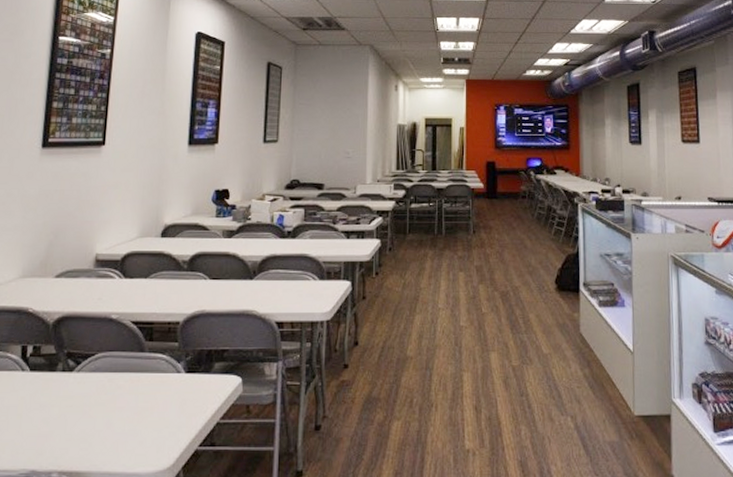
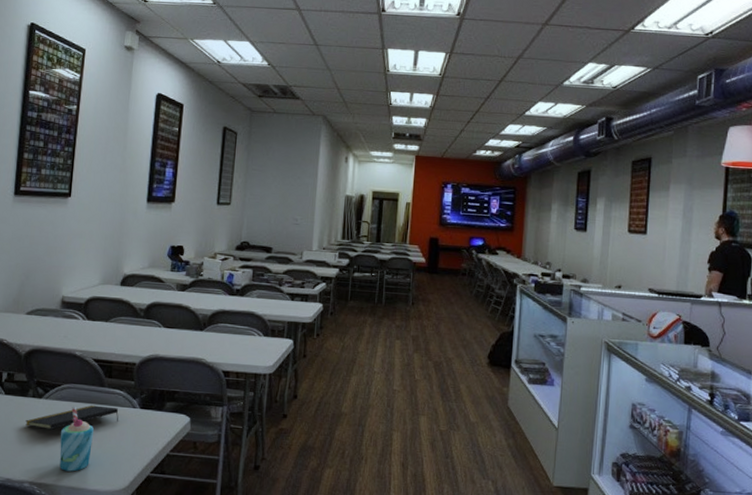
notepad: none [53,374,161,407] -> present [25,405,119,430]
milkshake: none [93,377,134,454] -> present [59,406,95,472]

